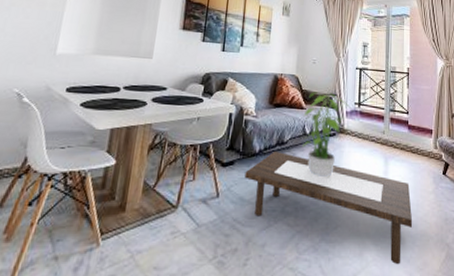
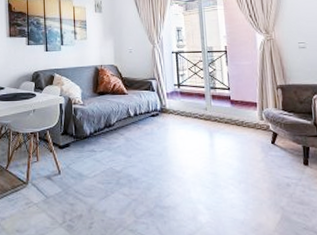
coffee table: present [244,150,413,265] -> none [80,132,244,227]
potted plant: present [302,92,353,177] -> none [126,78,173,152]

